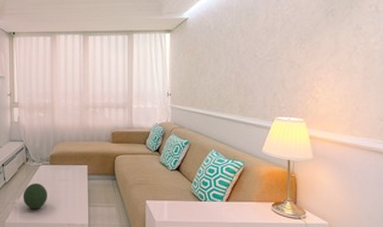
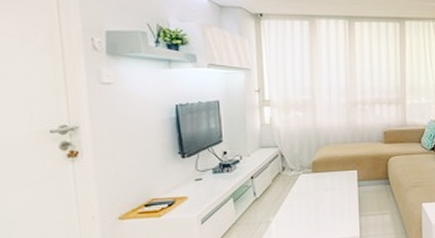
decorative orb: present [23,183,47,209] -> none [279,195,310,227]

